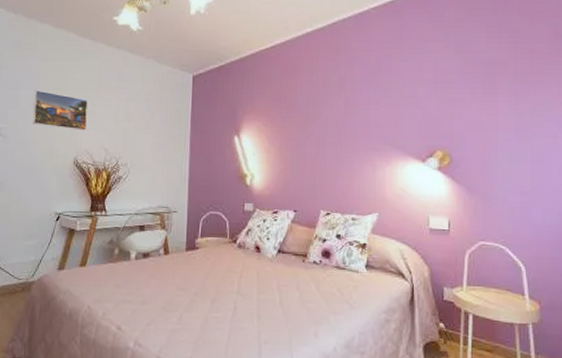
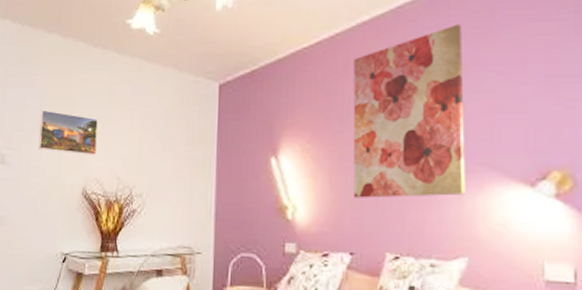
wall art: none [297,39,379,169] -> present [353,23,465,199]

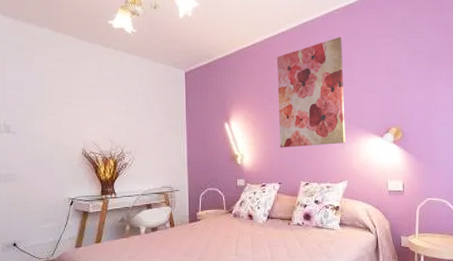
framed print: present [38,109,99,155] -> none [40,89,92,124]

